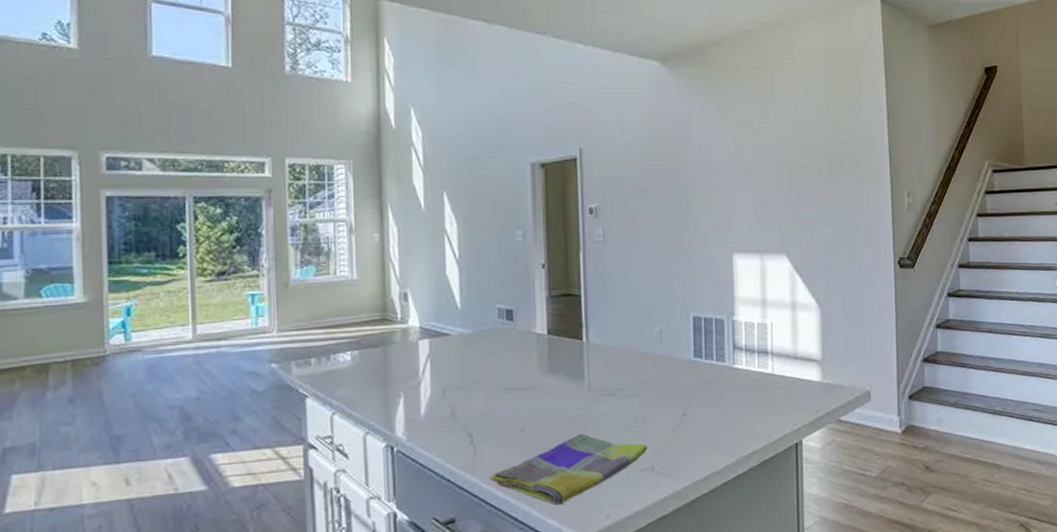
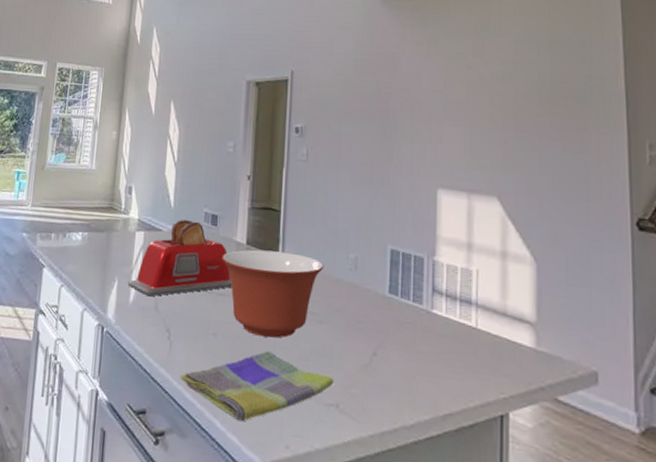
toaster: none [416,318,536,406] -> present [127,219,232,297]
mixing bowl: none [522,335,631,421] -> present [222,249,325,338]

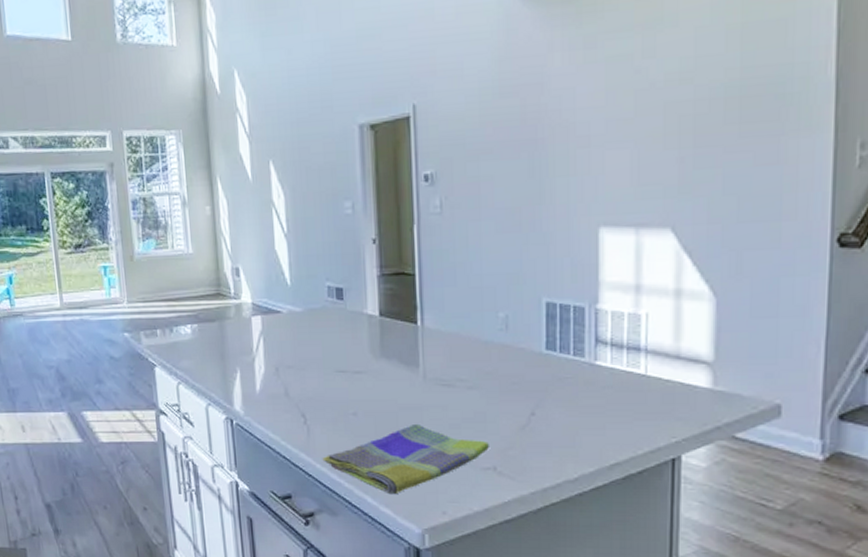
toaster: present [127,219,232,297] -> none [251,296,368,383]
mixing bowl: present [222,249,325,338] -> none [353,319,471,410]

